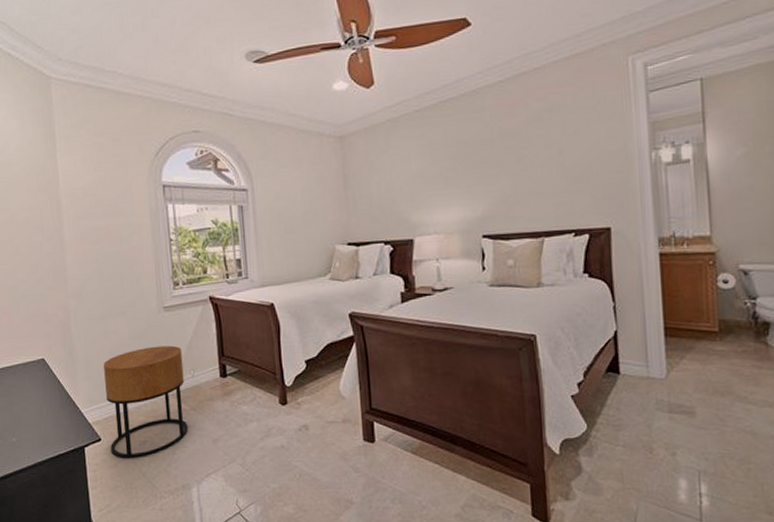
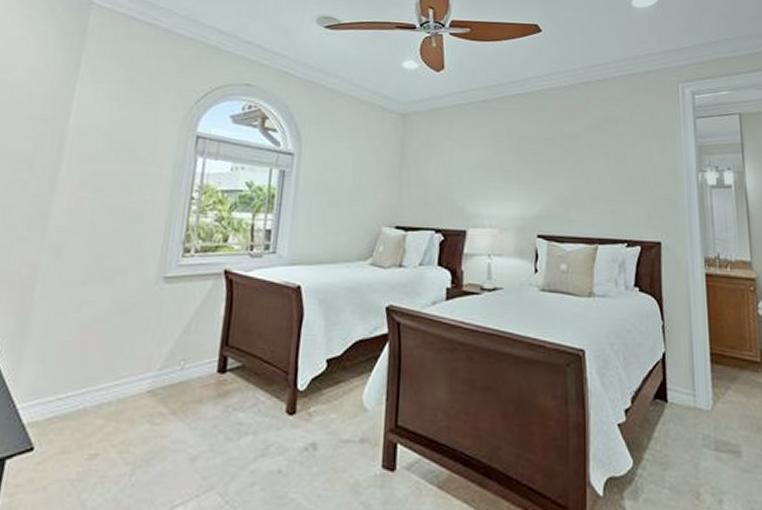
side table: present [103,345,188,459] -> none [43,325,176,480]

